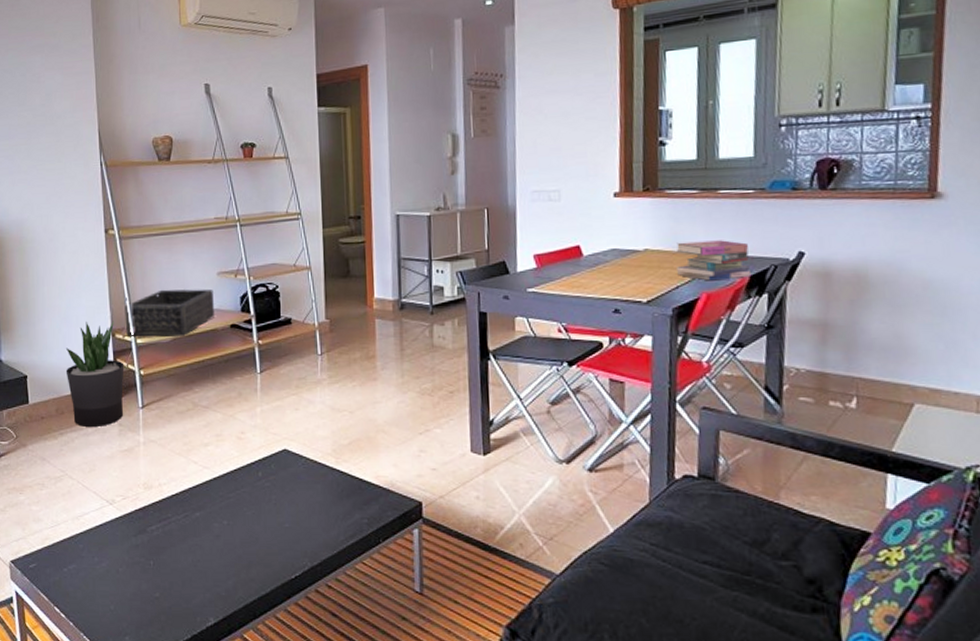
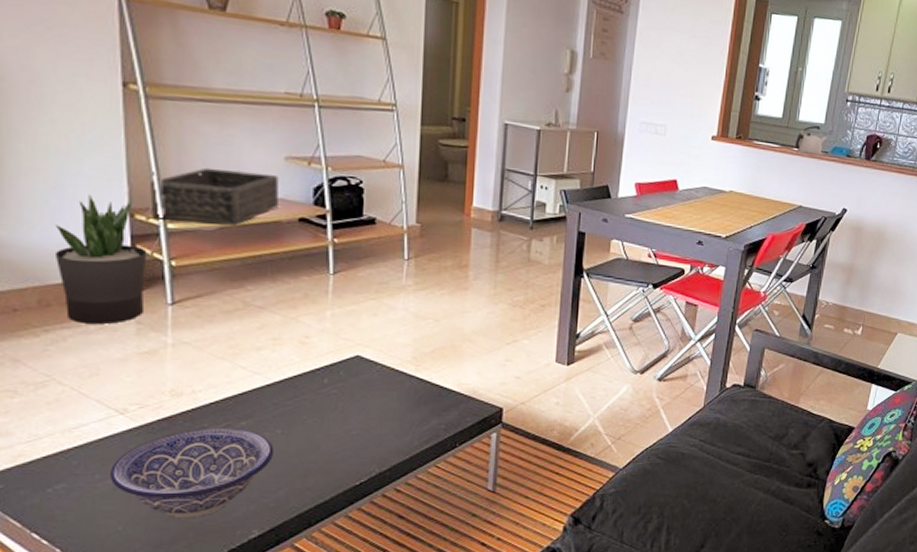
decorative bowl: none [105,518,222,603] -> present [111,428,273,519]
books: present [675,240,752,281] -> none [752,188,808,225]
kettle: none [718,160,761,195] -> present [794,125,828,156]

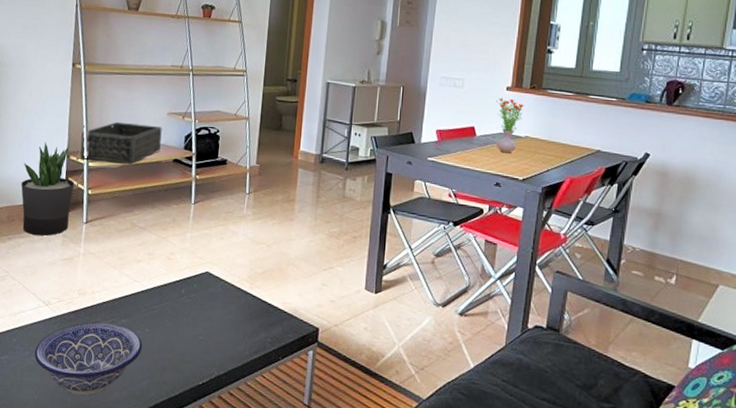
flower arrangement: none [700,148,729,209] -> present [496,98,524,154]
kettle: present [794,125,828,156] -> none [589,74,624,103]

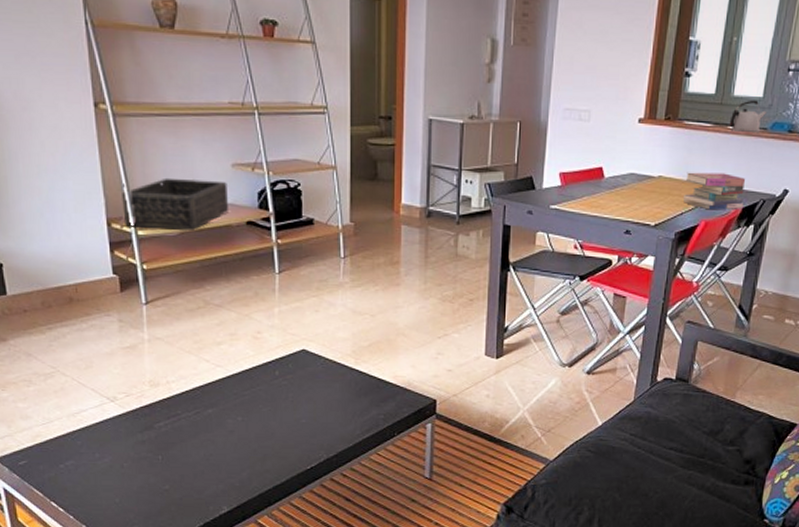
planter: present [20,142,75,236] -> none [51,208,124,323]
decorative bowl: present [34,322,142,396] -> none [107,415,236,494]
flower arrangement: present [496,98,524,154] -> none [627,132,658,196]
books: none [548,134,607,169] -> present [682,172,745,210]
kettle: none [589,74,624,103] -> present [729,99,767,134]

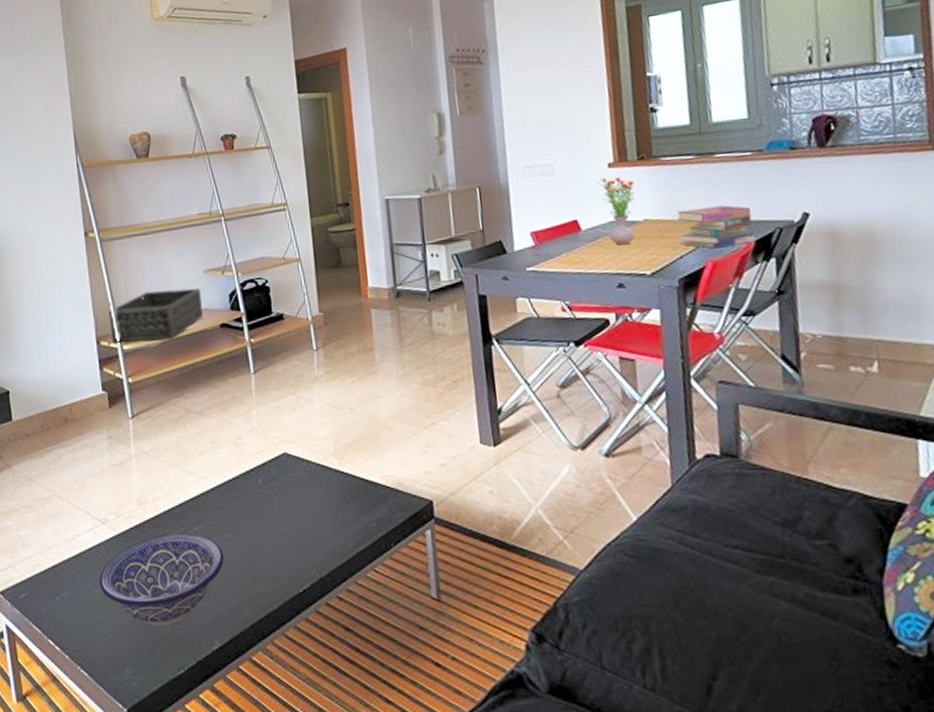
decorative bowl: none [107,415,236,494] -> present [99,534,224,628]
flower arrangement: none [627,132,658,196] -> present [598,176,636,246]
kettle: present [729,99,767,134] -> none [714,122,757,159]

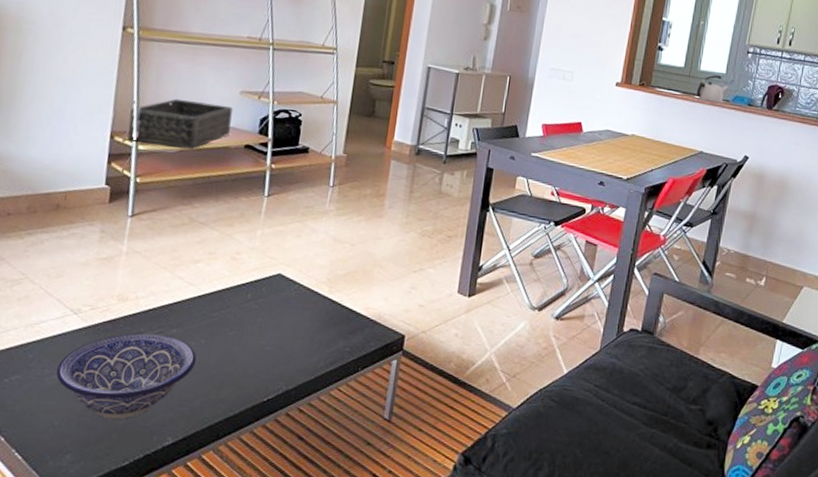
flower arrangement: present [598,176,636,246] -> none [603,93,632,152]
books: present [677,205,757,249] -> none [653,133,709,171]
kettle: none [714,122,757,159] -> present [696,75,729,105]

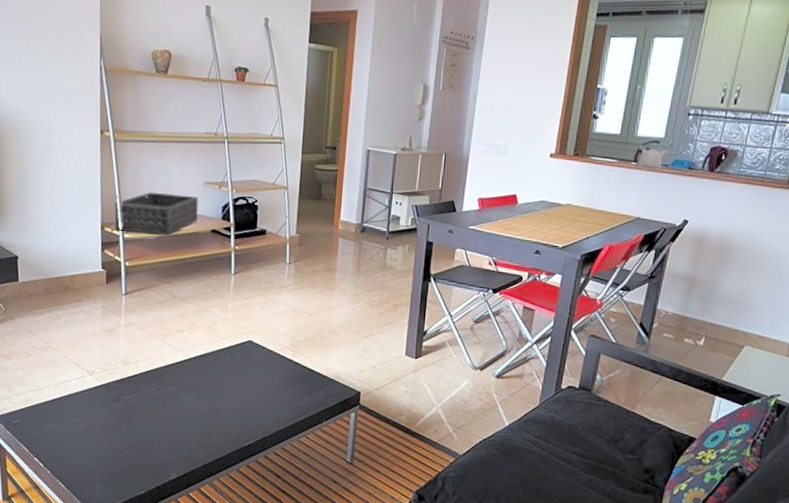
decorative bowl: present [56,333,197,420] -> none [82,390,188,459]

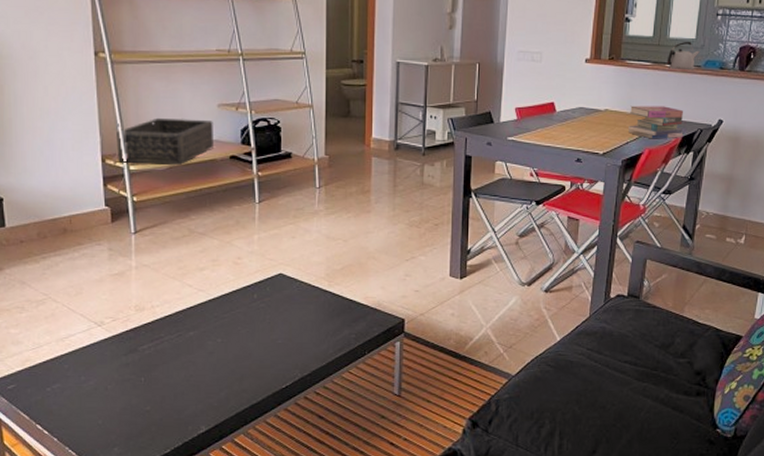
books: none [588,201,647,236] -> present [627,105,684,139]

